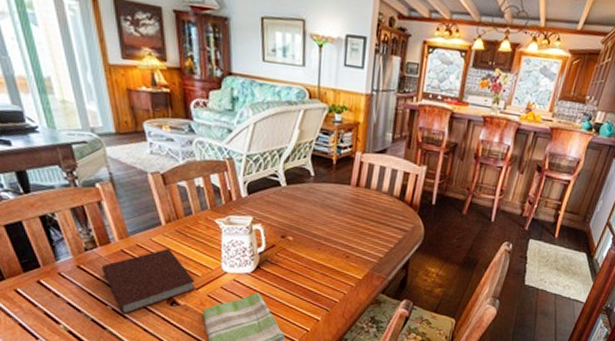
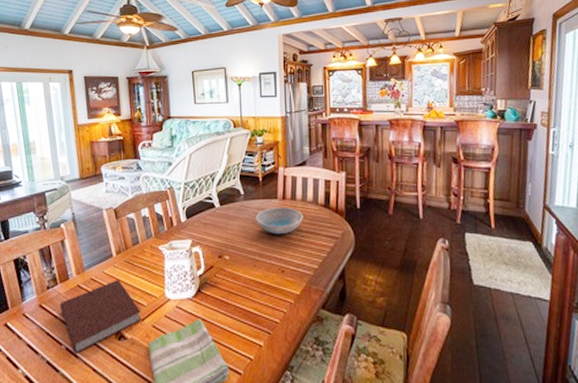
dish: none [325,193,376,222] -> present [256,207,303,235]

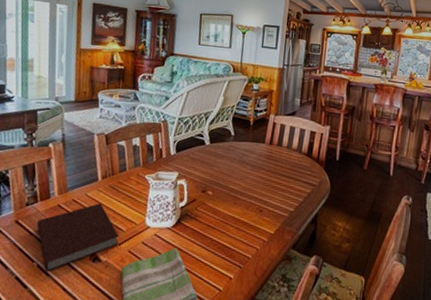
dish: present [256,207,303,235] -> none [242,150,287,177]

